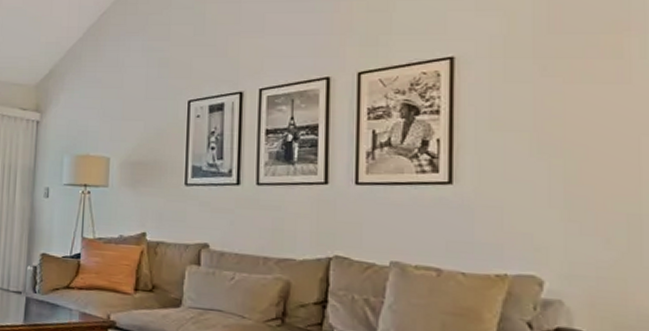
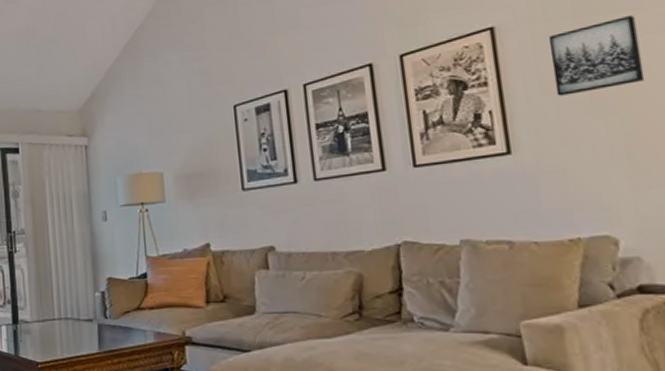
wall art: none [505,64,594,134] -> present [549,15,645,96]

